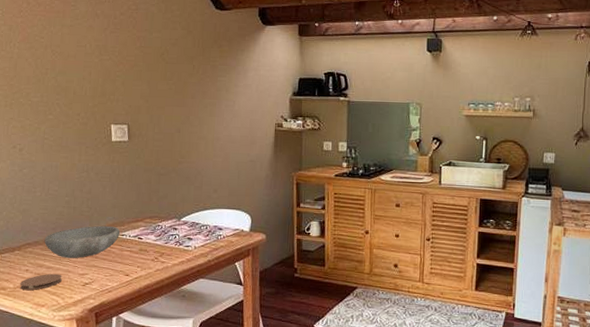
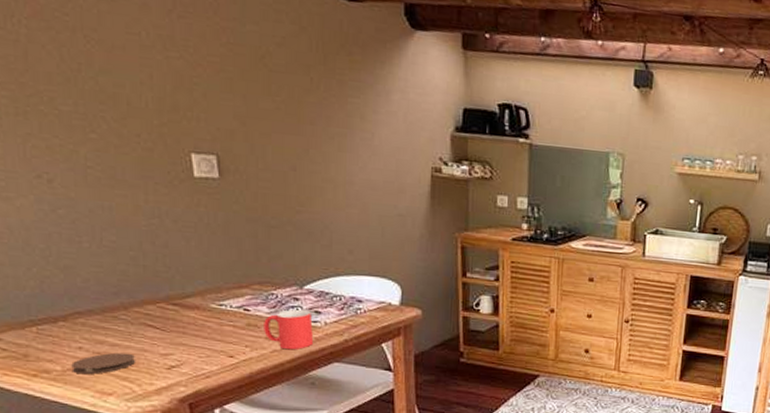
bowl: present [44,225,121,259] -> none [103,291,217,334]
mug: none [151,236,186,269] -> present [264,309,314,350]

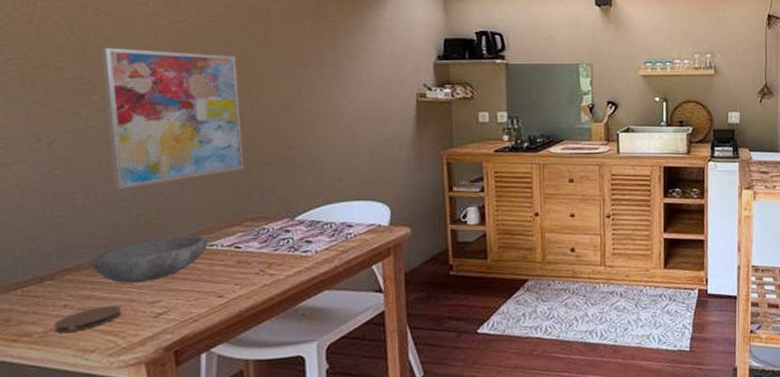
wall art: none [93,80,250,238] -> present [100,48,244,190]
bowl: none [103,291,217,334] -> present [92,234,208,284]
mug: present [264,309,314,350] -> none [254,240,305,283]

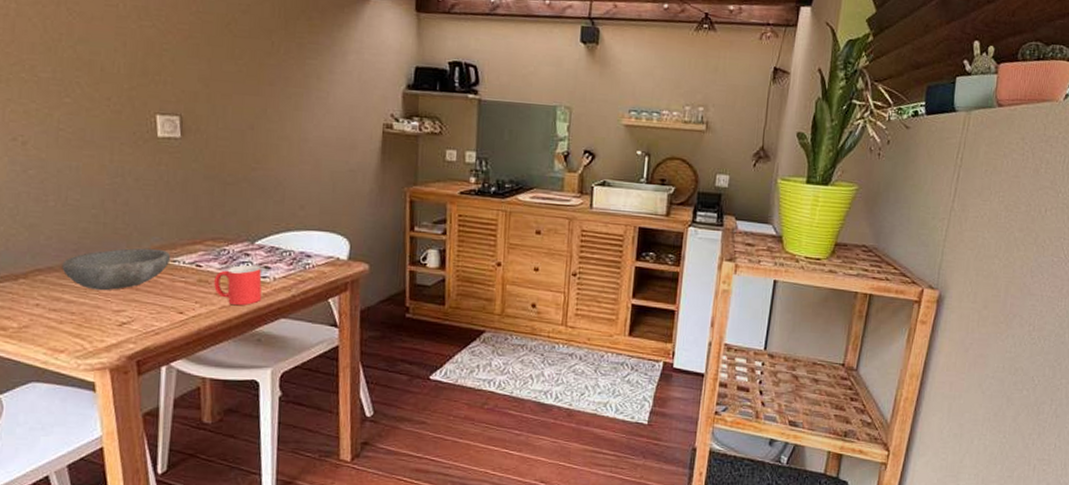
coaster: present [54,305,123,334] -> none [27,309,90,332]
wall art: present [100,48,244,190] -> none [72,48,208,197]
mug: none [254,240,305,283] -> present [214,264,262,306]

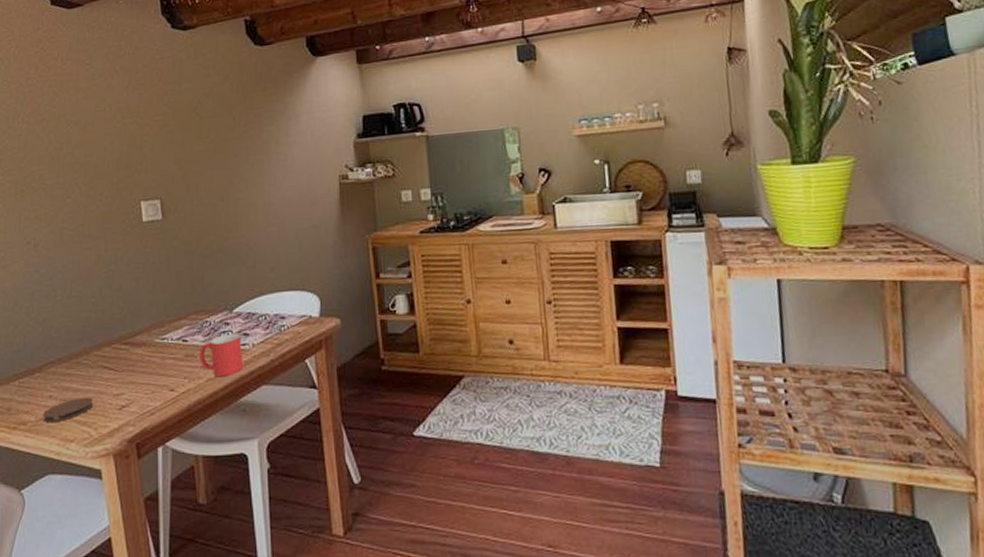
coaster: none [27,309,90,332] -> present [43,397,94,423]
bowl: present [62,248,171,291] -> none [69,328,160,377]

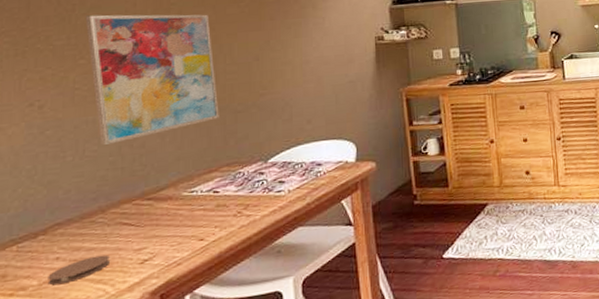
wall art: none [71,151,187,287] -> present [85,14,219,146]
mug: present [200,333,244,377] -> none [232,181,279,224]

